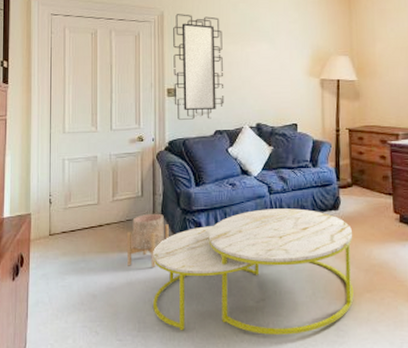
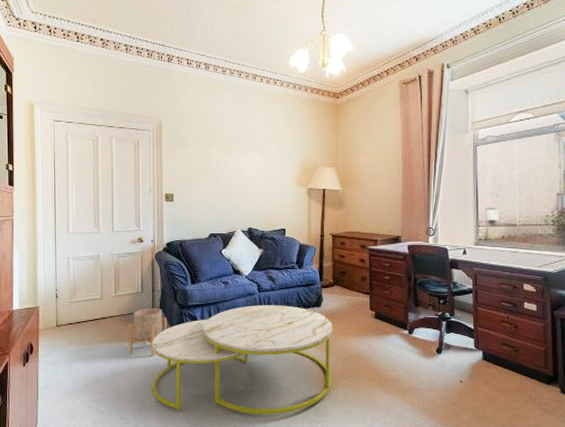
mirror: present [173,14,225,120] -> none [171,123,219,223]

